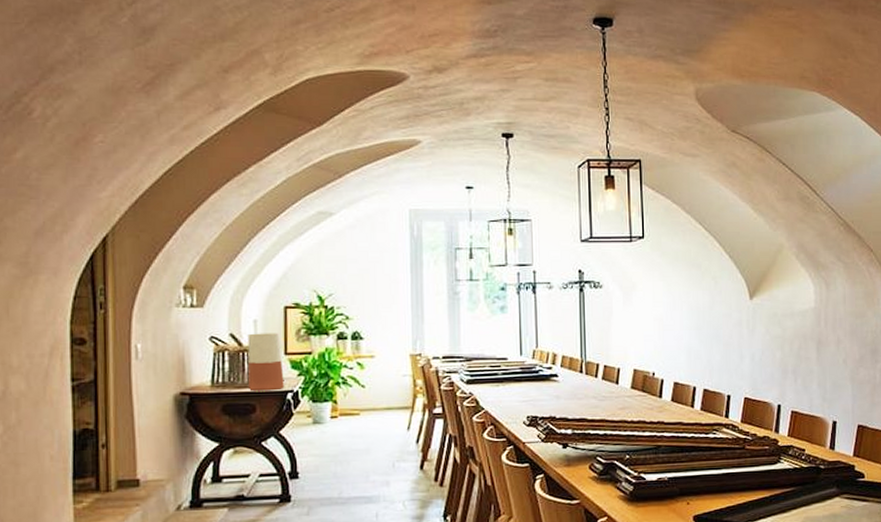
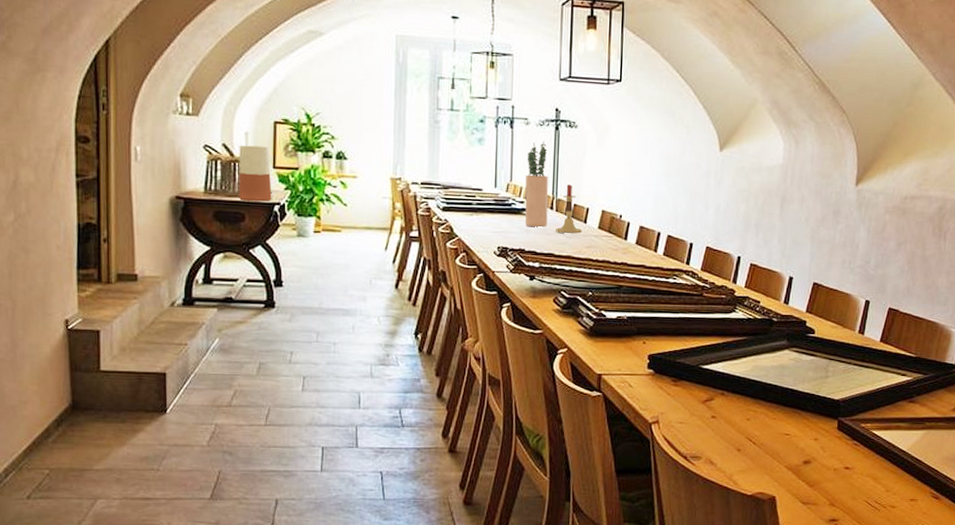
vase: none [552,304,578,393] -> present [524,141,549,228]
candlestick: none [587,346,615,397] -> present [556,184,583,234]

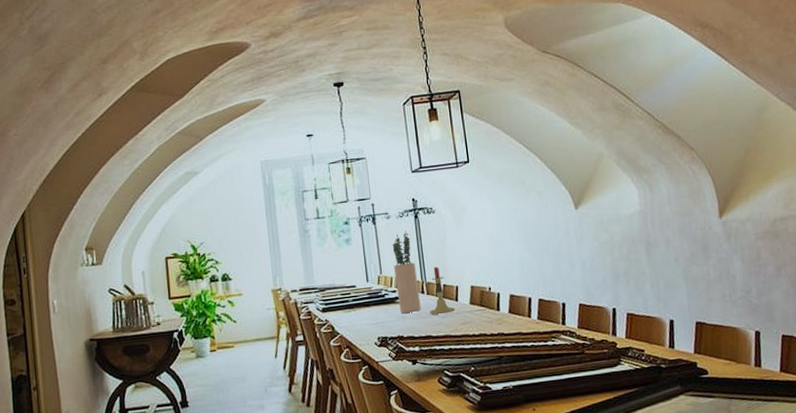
vase: present [239,145,272,202] -> none [138,281,171,334]

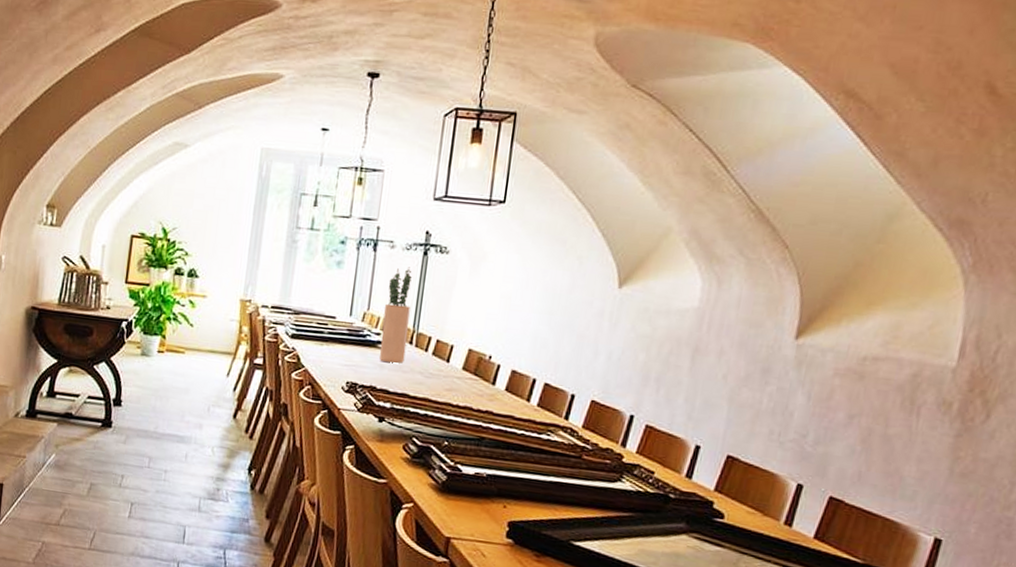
candlestick: present [430,267,456,315] -> none [413,317,444,374]

